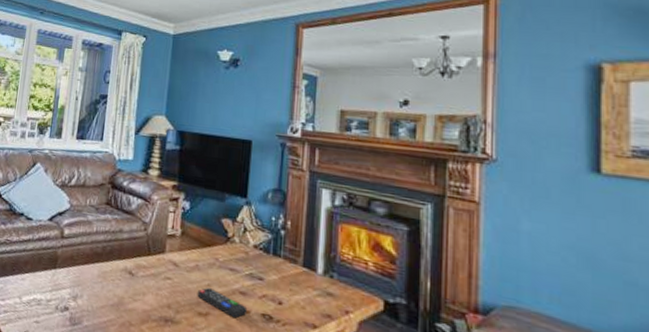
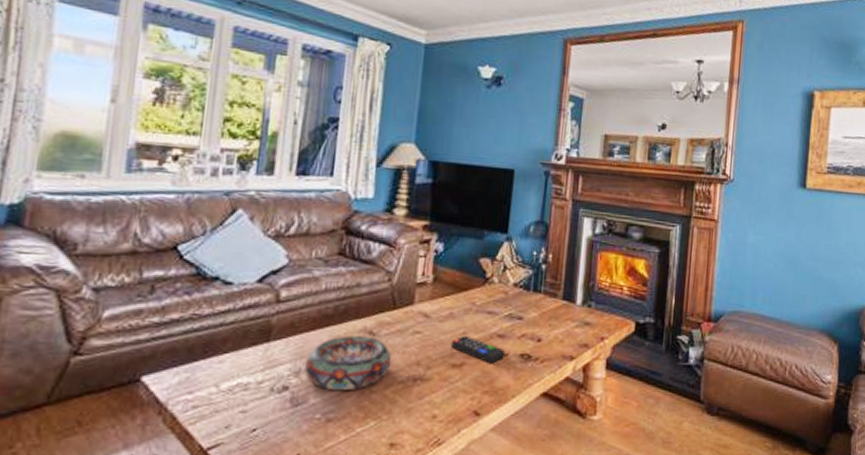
decorative bowl: none [80,272,147,320] -> present [305,336,392,391]

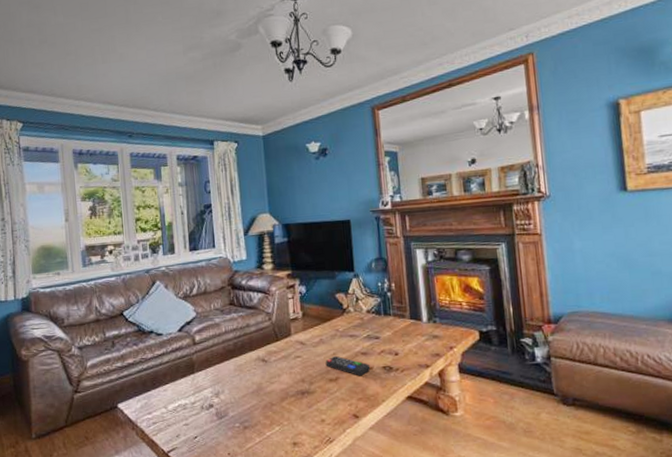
decorative bowl: present [305,336,392,391] -> none [221,363,283,406]

